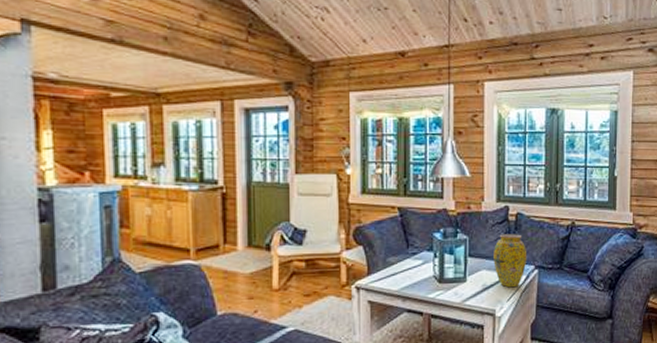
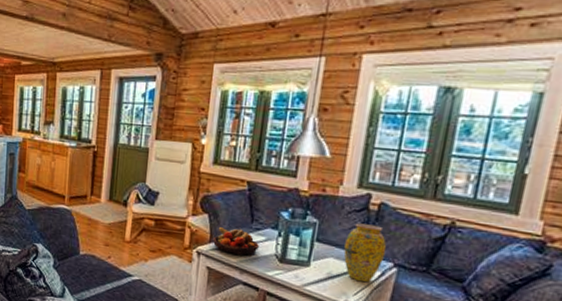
fruit bowl: none [370,256,417,283] -> present [212,227,259,256]

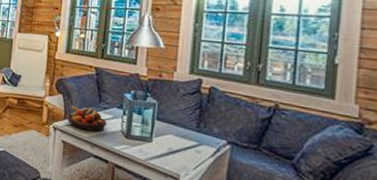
vase: present [344,223,387,282] -> none [181,104,219,158]

